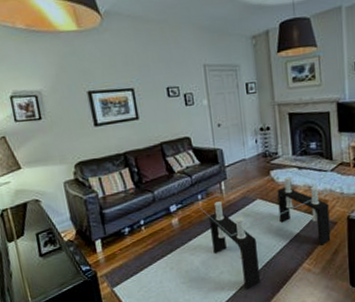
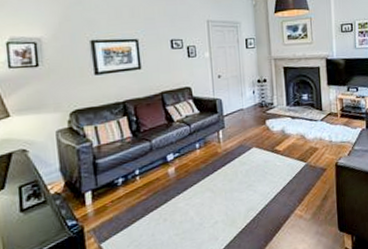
coffee table: present [194,171,340,290] -> none [191,120,329,239]

